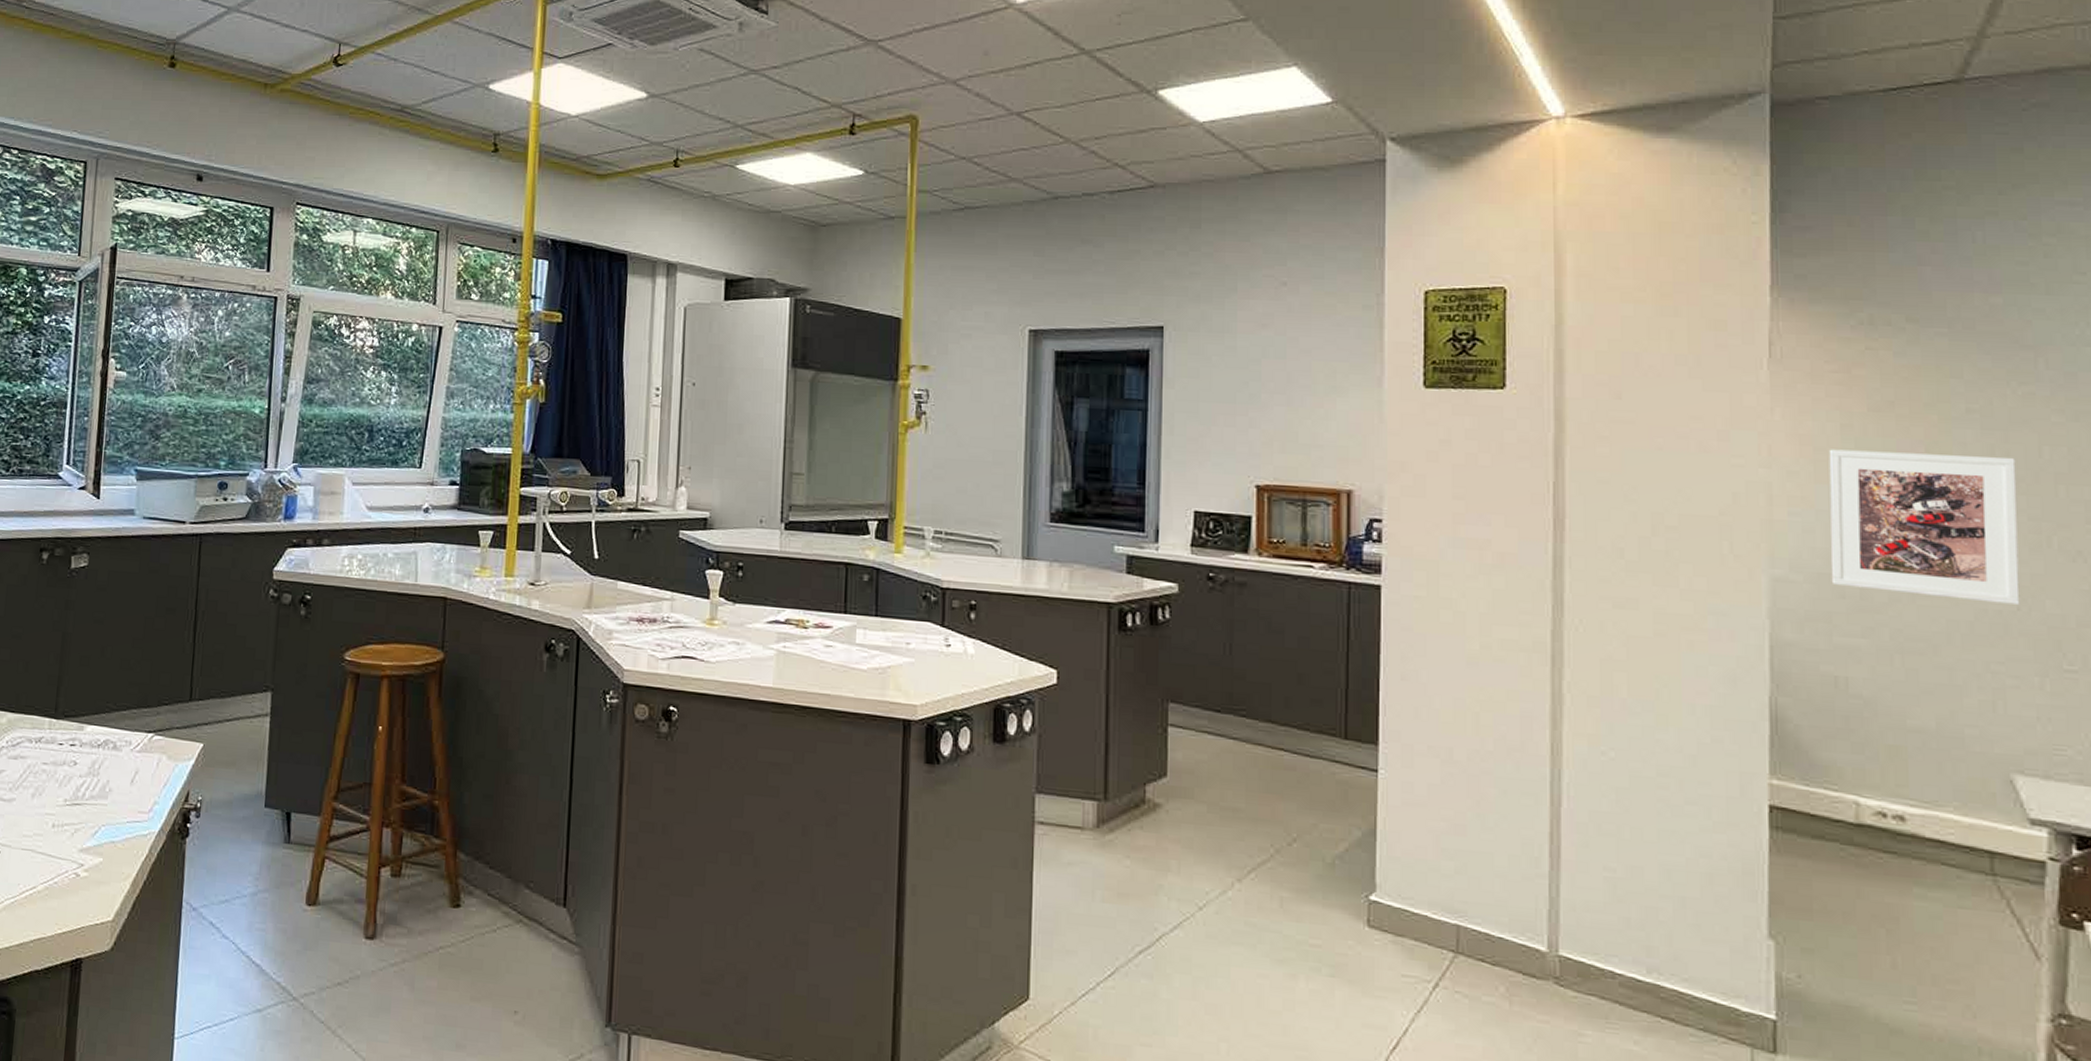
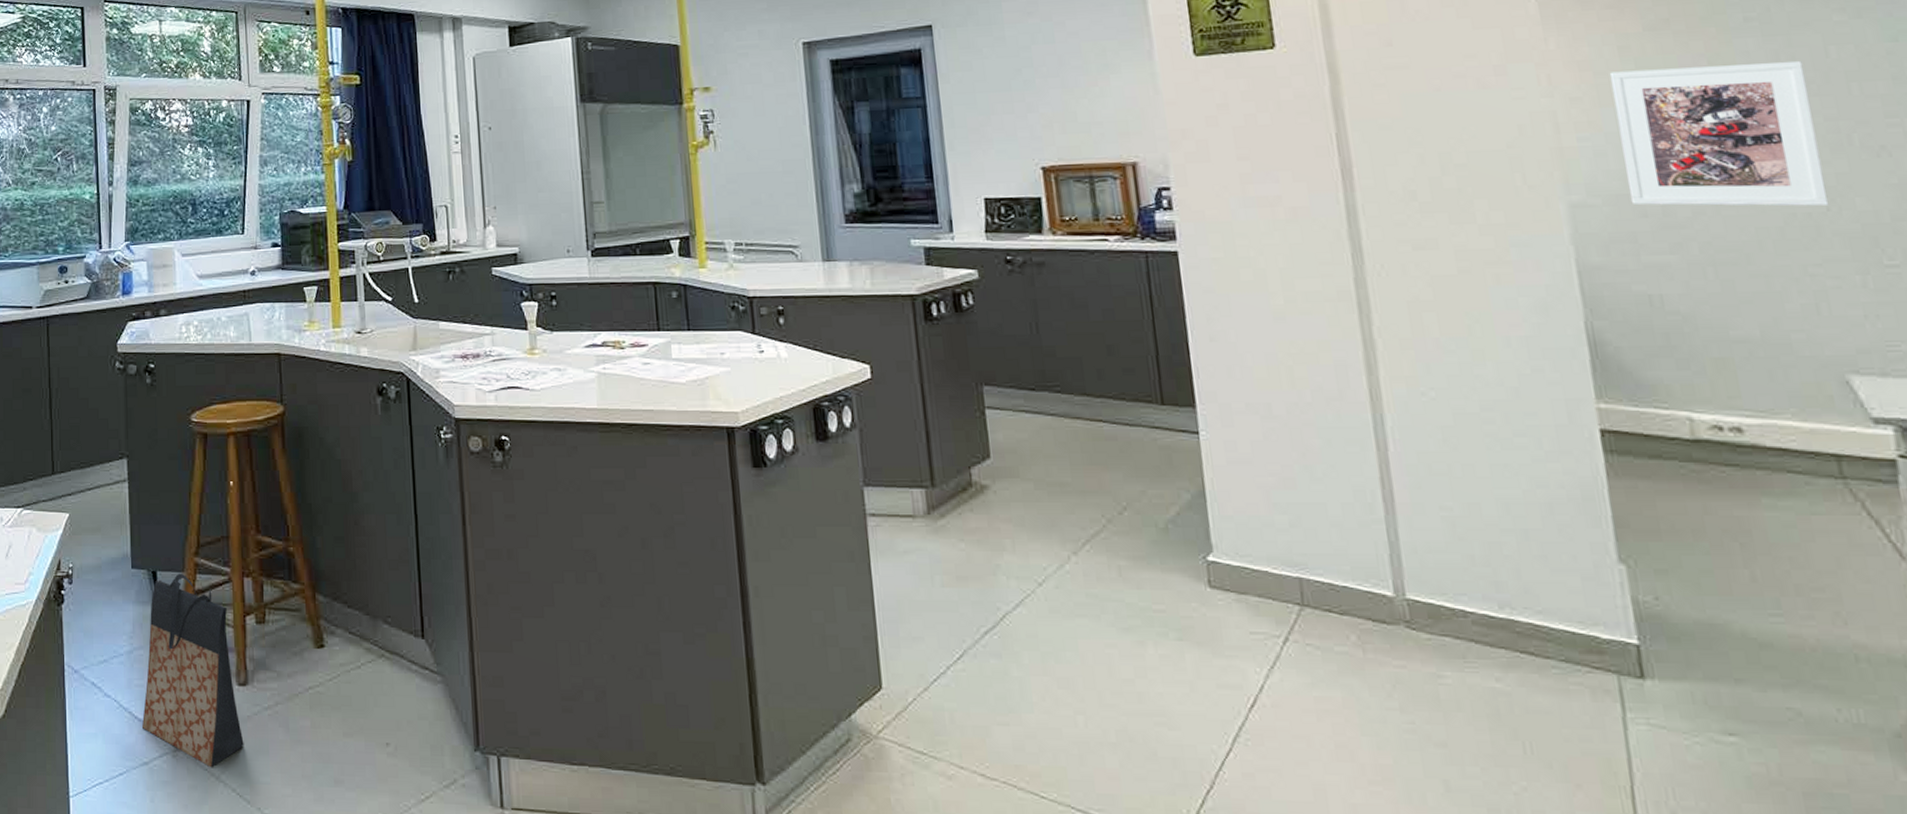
bag: none [258,816,366,1021] -> present [141,573,244,768]

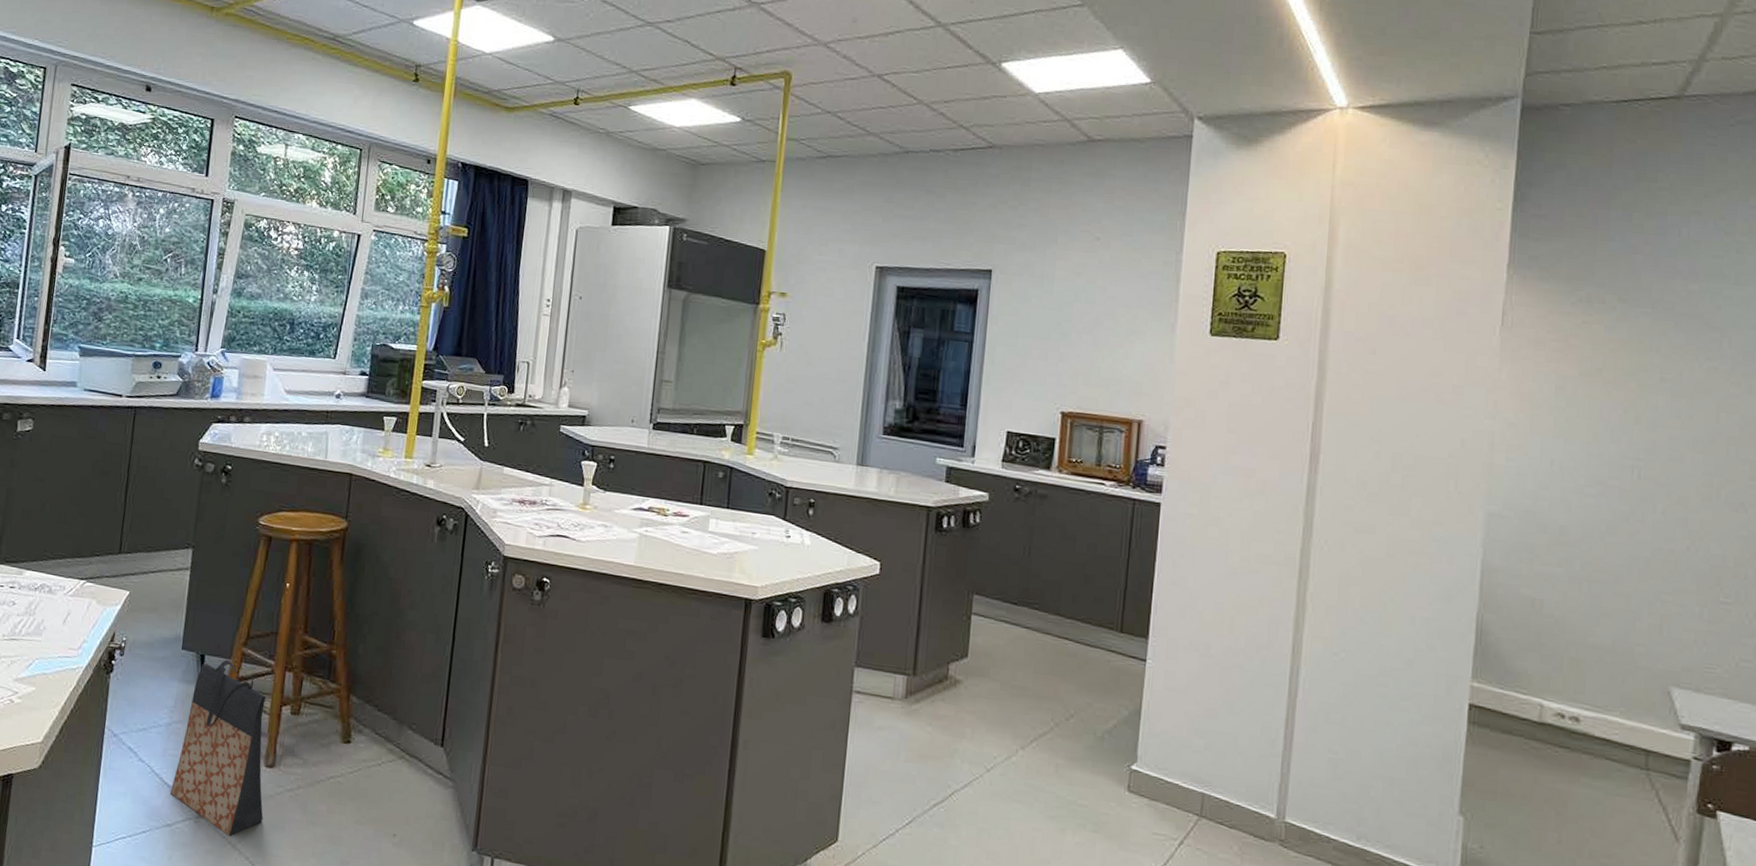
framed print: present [1609,60,1829,207] -> none [1536,406,1697,546]

